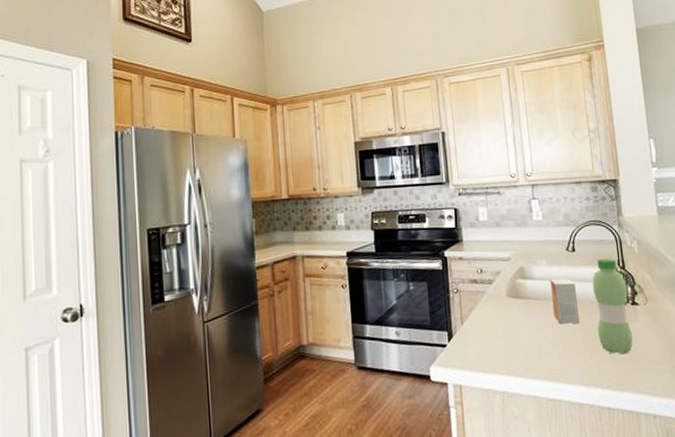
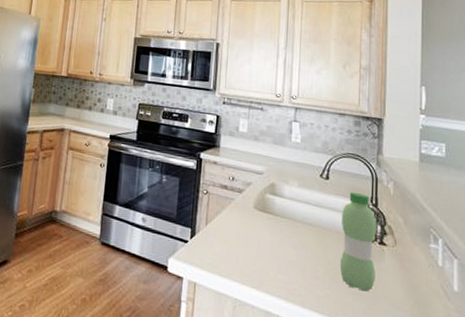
small box: present [550,278,580,324] -> none [298,201,325,250]

